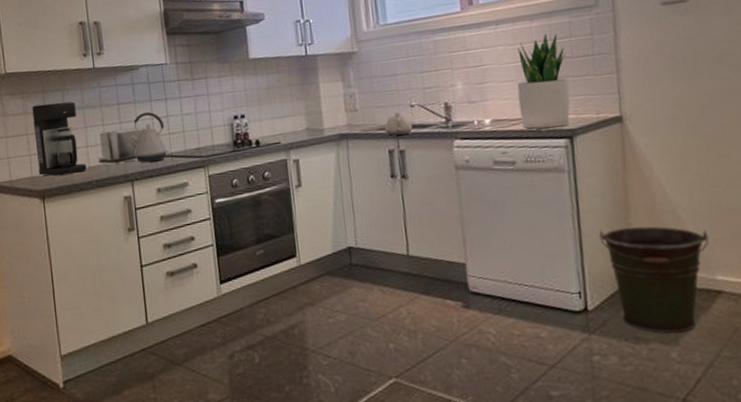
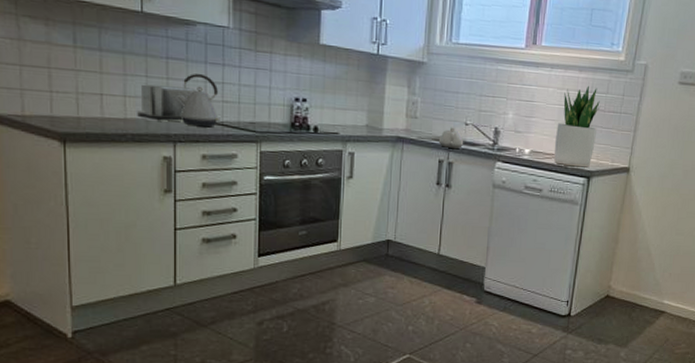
coffee maker: present [32,101,87,176] -> none [58,37,122,122]
bucket: present [598,226,710,333] -> none [591,255,666,338]

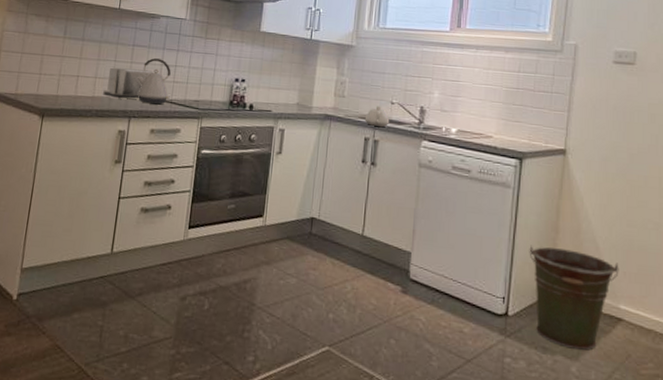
planter: present [554,85,601,168] -> none [482,65,530,149]
bucket: none [591,255,666,338] -> present [529,245,619,350]

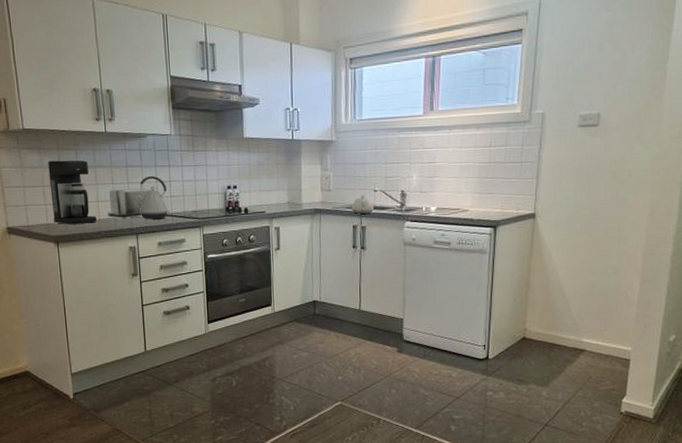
coffee maker: none [44,30,94,100] -> present [48,160,97,225]
bucket: present [529,245,619,350] -> none [505,299,582,378]

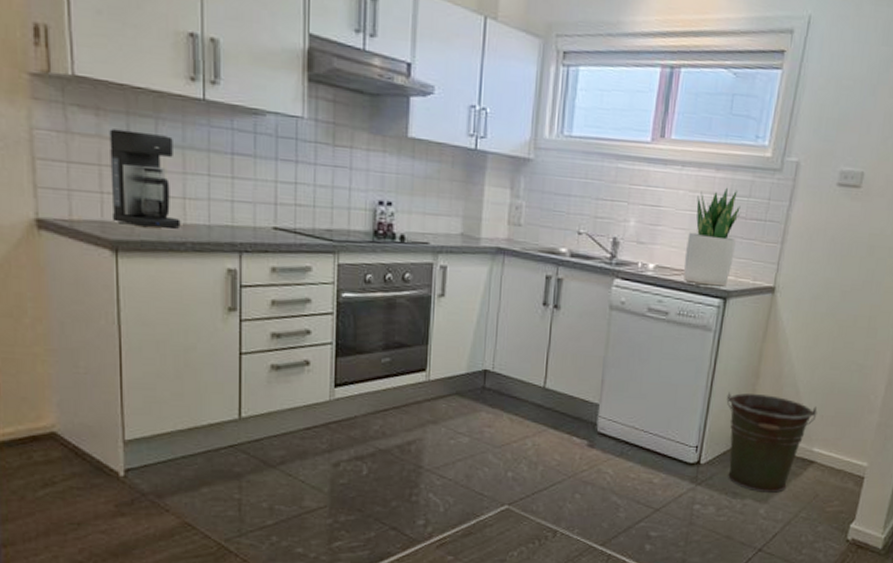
toaster: present [106,187,149,219] -> none [196,182,264,228]
kettle: present [136,176,170,220] -> none [243,172,293,236]
teapot: present [351,195,374,215] -> none [545,236,576,264]
planter: none [458,141,501,219] -> present [684,187,741,287]
bucket: none [505,299,582,378] -> present [726,391,817,493]

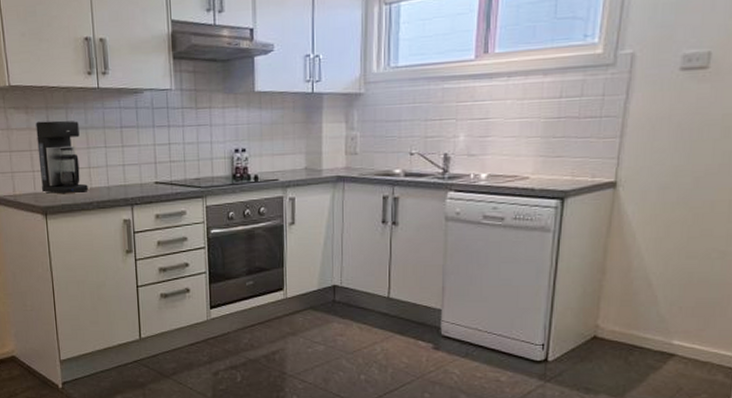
planter: present [684,187,741,287] -> none [516,90,574,188]
bucket: present [726,391,817,493] -> none [571,289,675,387]

